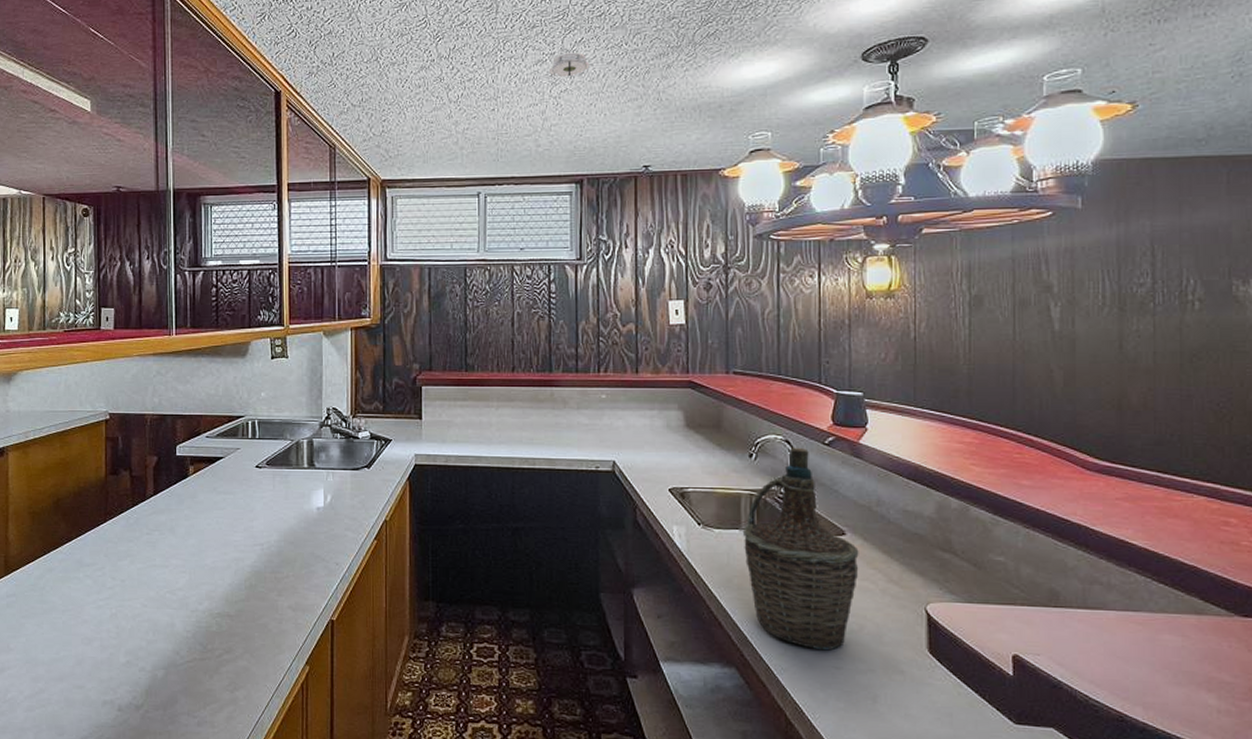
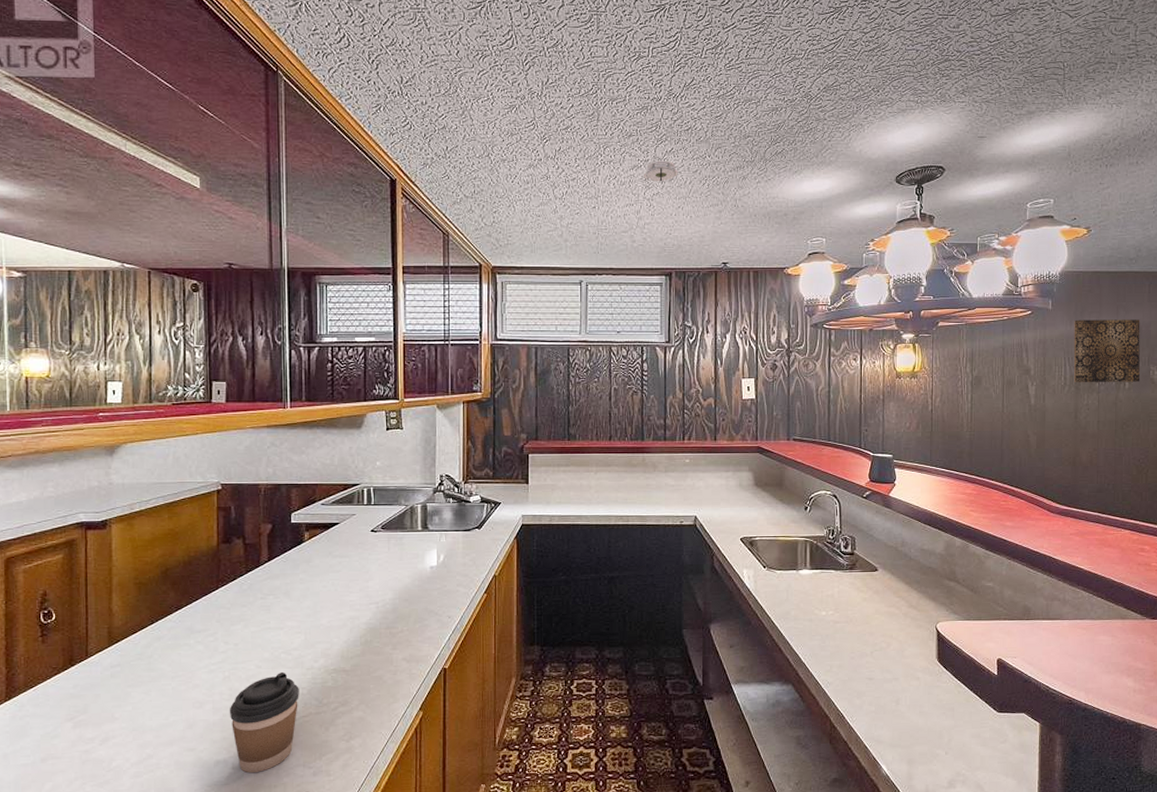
coffee cup: none [116,612,184,718] -> present [229,671,299,773]
bottle: present [742,447,859,651] -> none [799,500,888,666]
wall art: none [1115,219,1217,302] -> present [1074,319,1140,382]

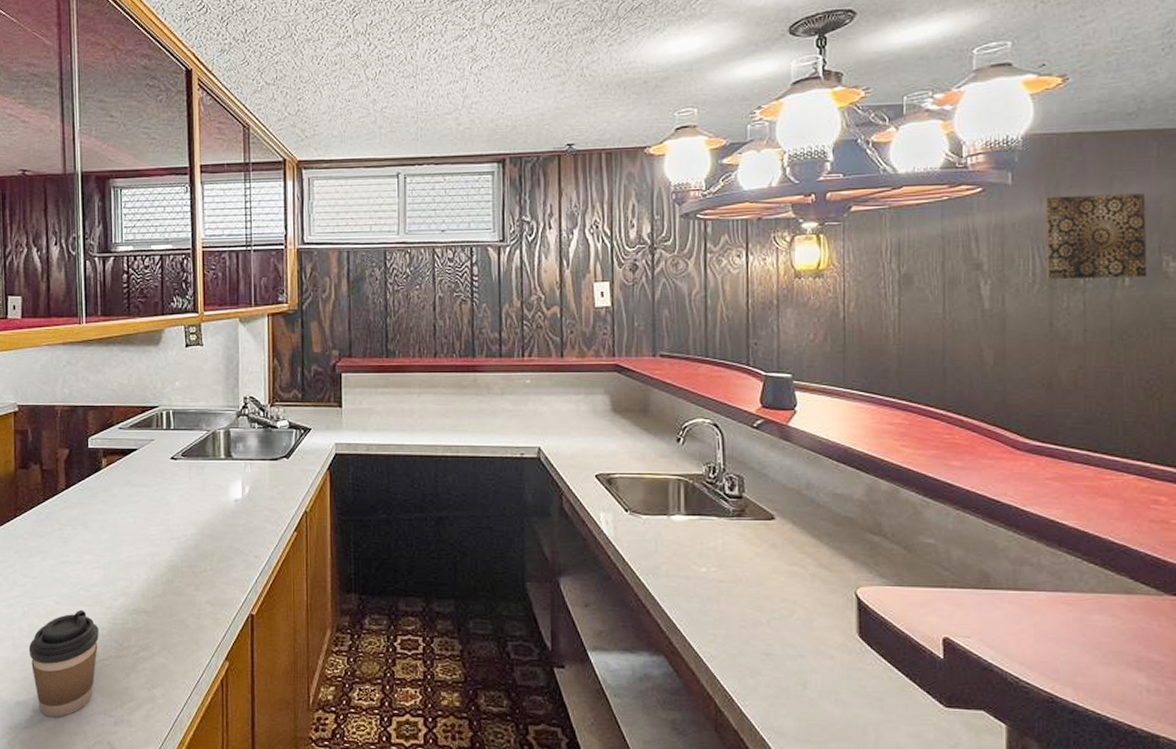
smoke detector: present [643,160,678,183] -> none [469,27,511,56]

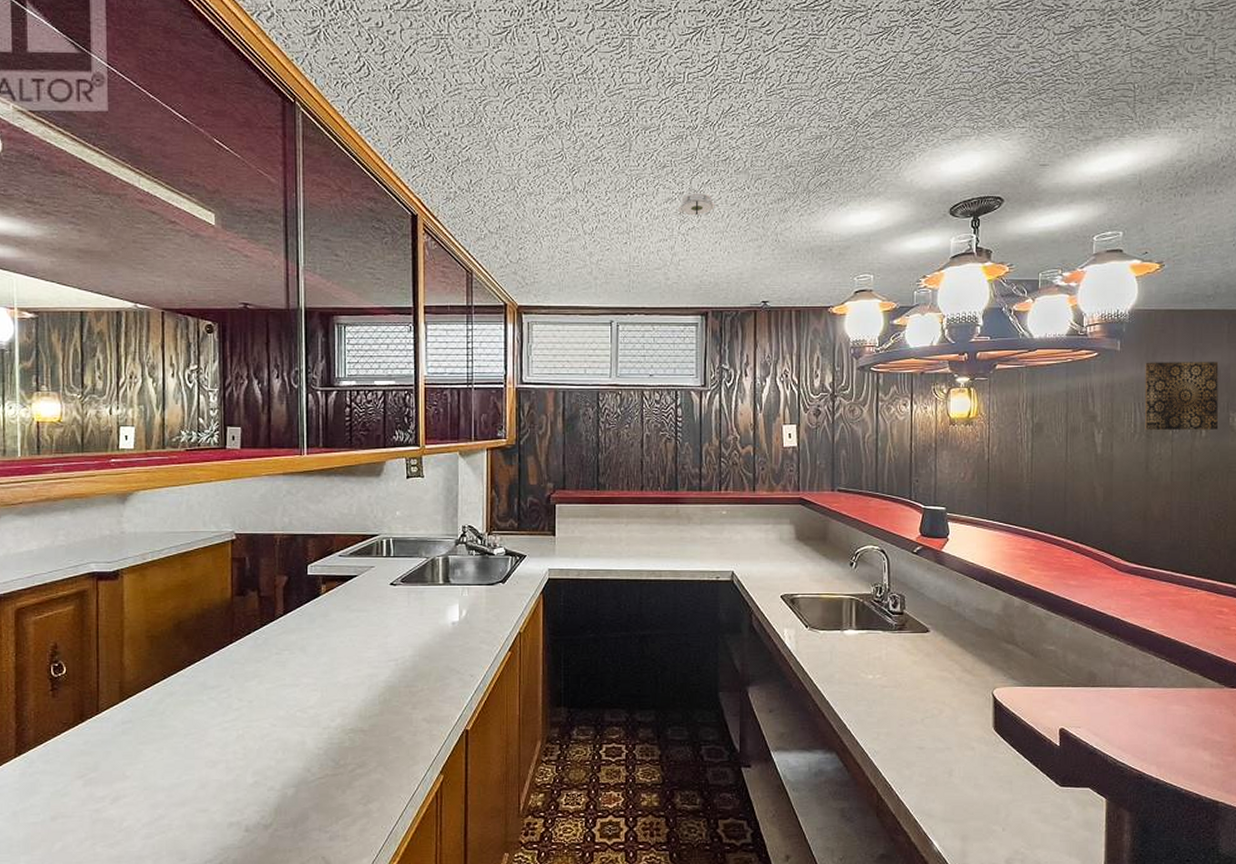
coffee cup: present [28,609,99,718] -> none [242,730,315,837]
smoke detector: none [469,27,511,56] -> present [677,193,715,217]

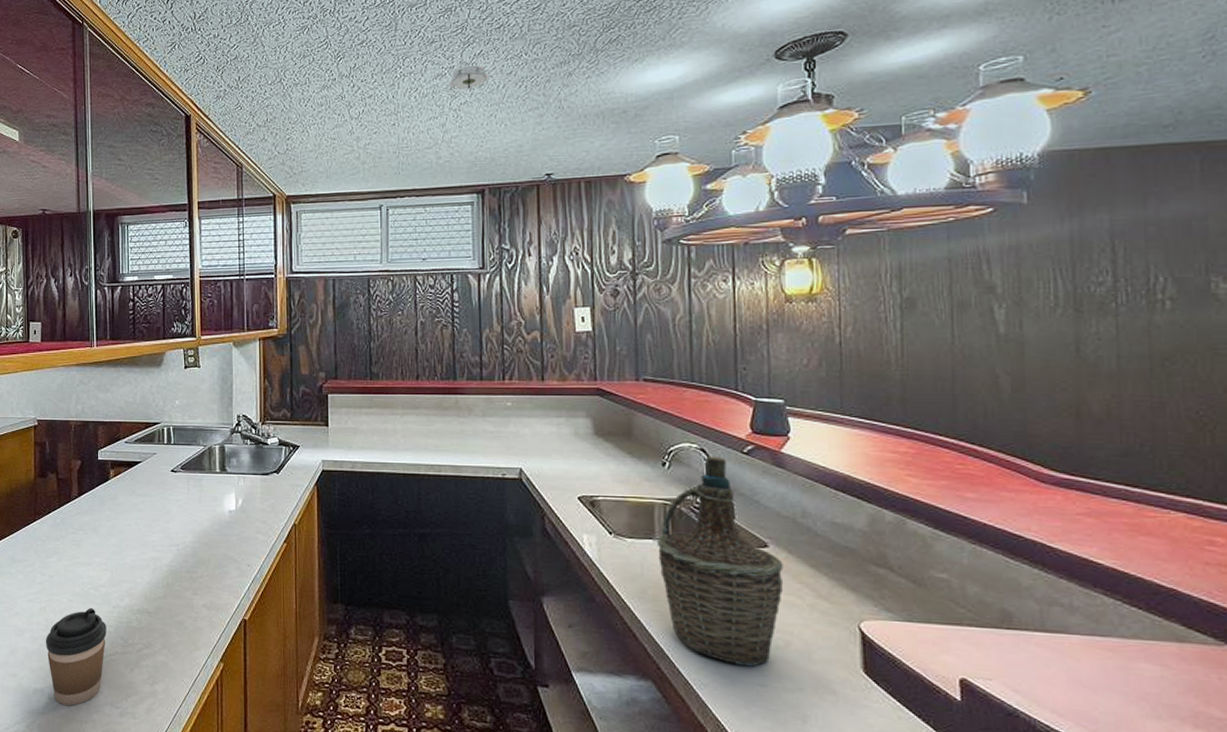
coffee cup: none [242,730,315,837] -> present [45,607,107,706]
bottle: none [843,556,940,734] -> present [656,456,784,667]
wall art: present [1144,362,1219,430] -> none [1067,210,1193,302]

